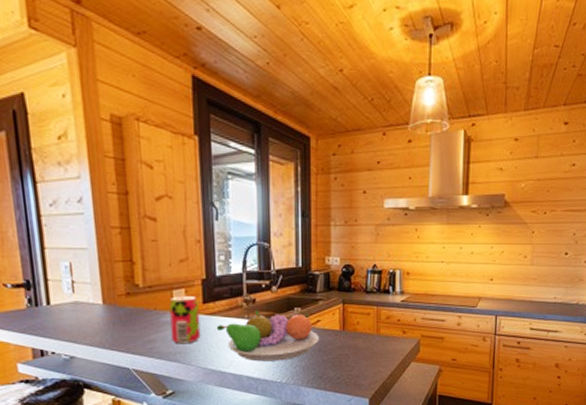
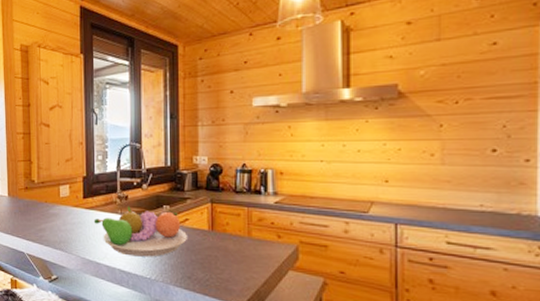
beverage can: present [169,295,201,344] -> none [57,190,81,235]

